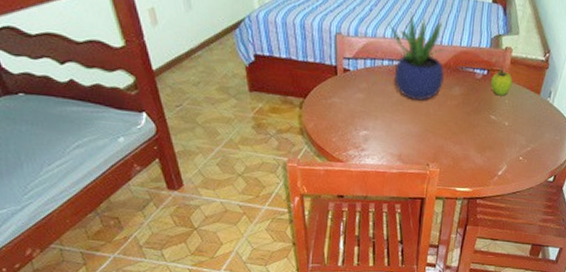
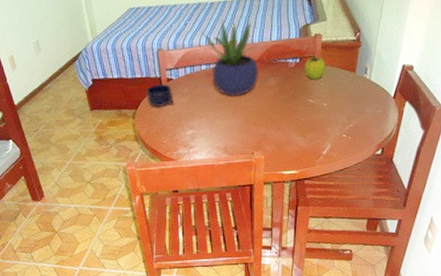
mug: none [317,72,349,100] -> present [145,83,174,107]

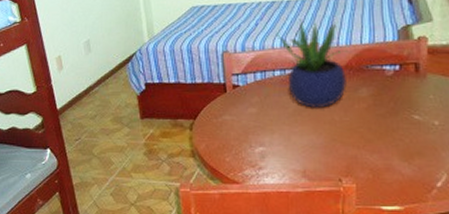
mug: present [145,83,174,107] -> none [206,90,240,118]
fruit: present [304,53,325,80] -> none [405,59,435,92]

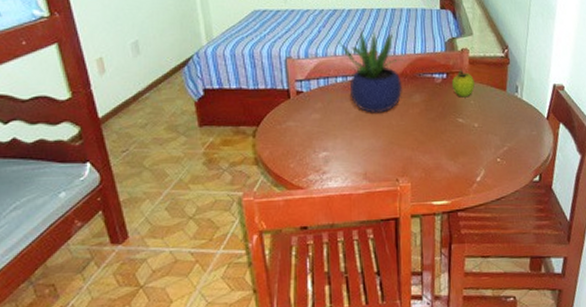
fruit: none [405,59,435,92] -> present [451,69,475,97]

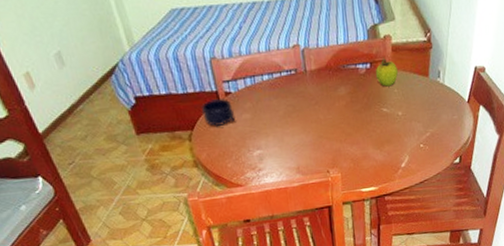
mug: none [269,96,304,124] -> present [200,98,236,126]
potted plant: present [339,21,403,113] -> none [261,10,329,109]

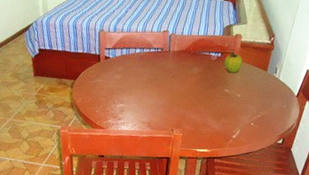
mug: present [200,98,236,126] -> none [84,59,109,81]

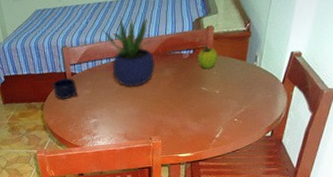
mug: none [84,59,109,81] -> present [52,78,78,99]
potted plant: none [141,7,188,79] -> present [103,7,156,87]

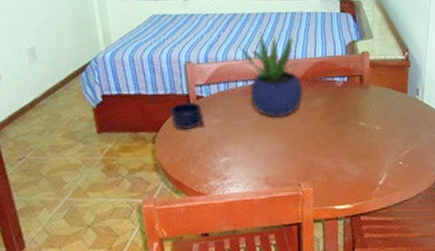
fruit: present [197,44,218,69] -> none [352,72,376,101]

